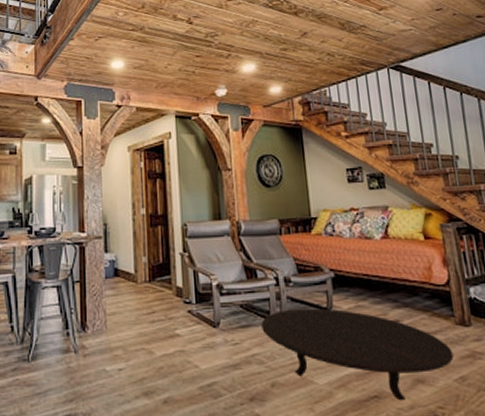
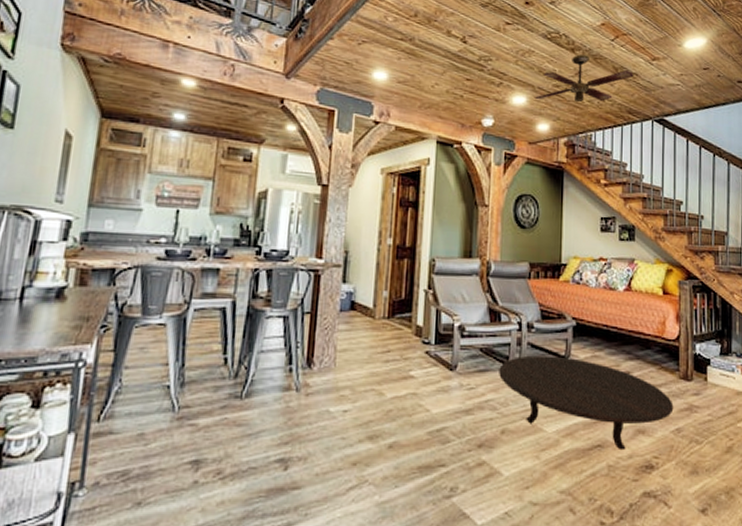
ceiling fan: none [264,16,362,64] -> present [535,54,634,103]

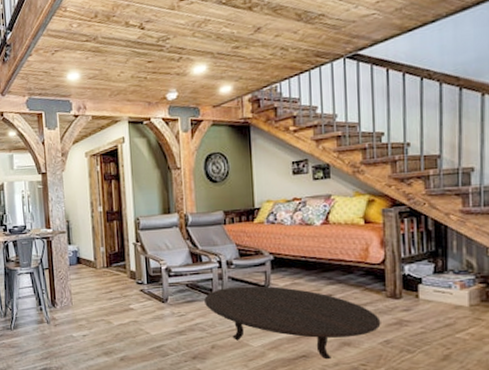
ceiling fan: present [535,54,634,103] -> none [215,9,320,64]

